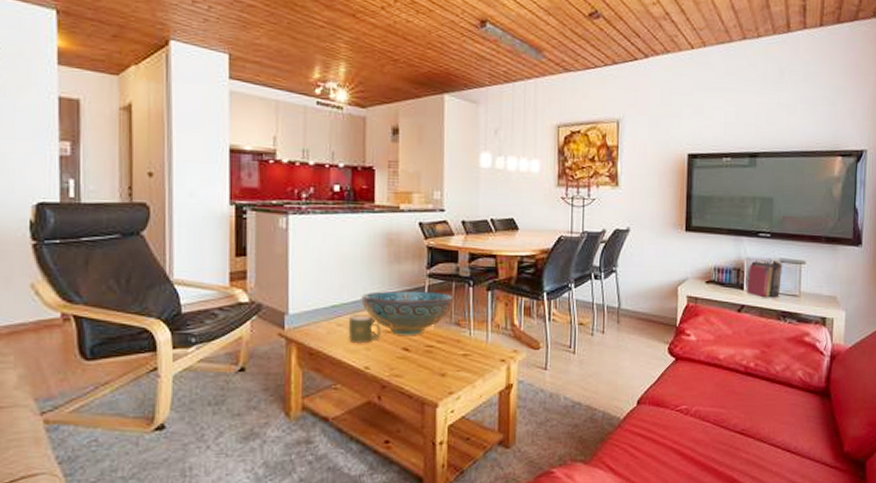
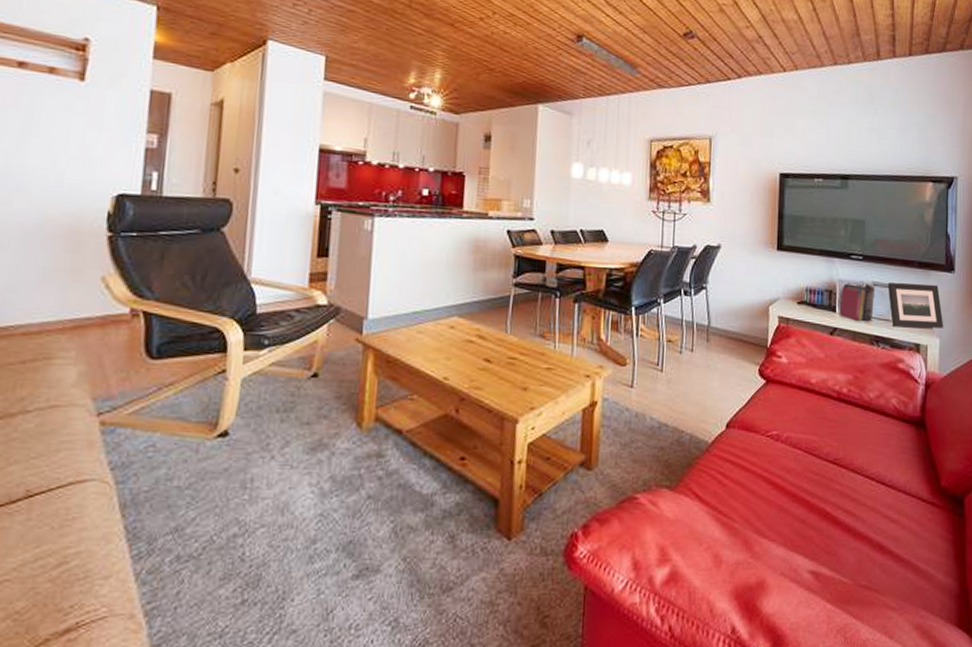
mug: present [348,316,381,345] -> none [429,323,463,355]
decorative bowl: present [361,290,454,337] -> none [444,299,540,347]
picture frame: none [795,258,850,302] -> present [887,282,944,328]

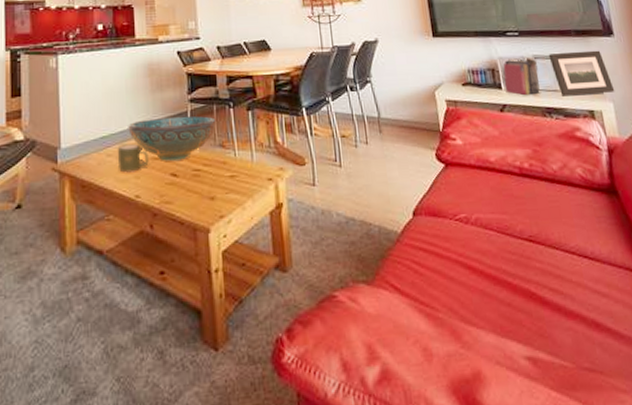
mug: none [429,323,463,355] -> present [117,144,149,174]
decorative bowl: none [444,299,540,347] -> present [128,115,216,162]

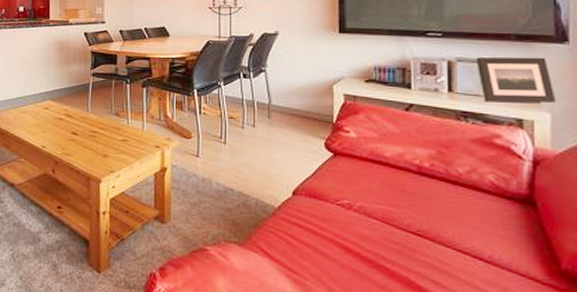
mug: present [117,144,149,174] -> none [29,106,55,129]
decorative bowl: present [128,115,216,162] -> none [39,86,114,123]
books: present [503,59,540,96] -> none [415,61,459,98]

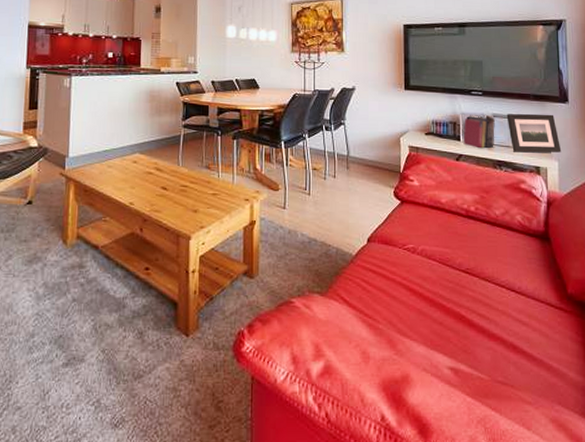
books: none [415,61,459,98] -> present [463,116,495,149]

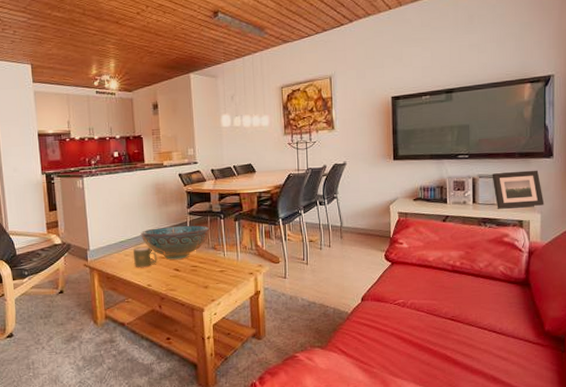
mug: none [117,159,144,184] -> present [132,247,157,269]
decorative bowl: none [128,138,205,177] -> present [141,225,210,260]
books: present [463,116,495,149] -> none [450,178,480,209]

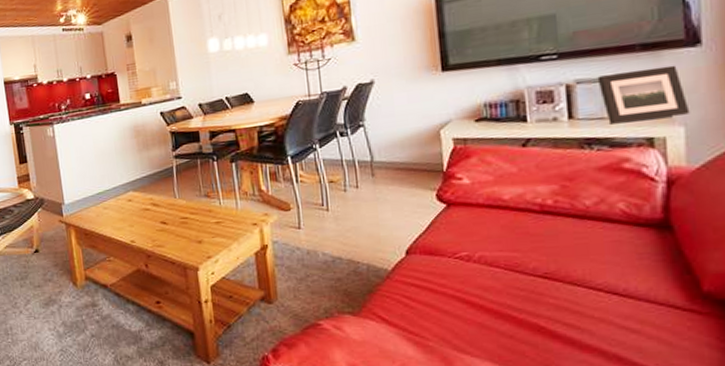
mug: present [132,247,157,269] -> none [112,198,141,223]
decorative bowl: present [141,225,210,260] -> none [120,170,201,212]

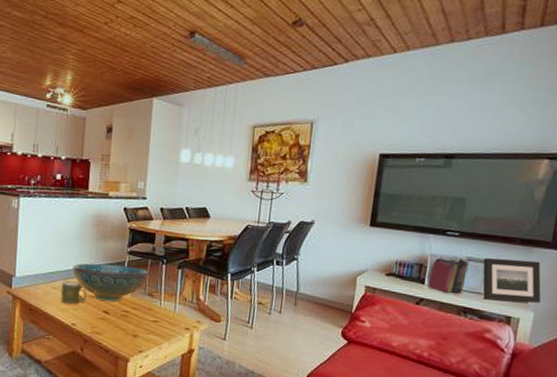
mug: none [112,198,141,223] -> present [61,282,87,306]
decorative bowl: none [120,170,201,212] -> present [72,263,149,302]
books: none [531,85,580,128] -> present [427,258,469,294]

